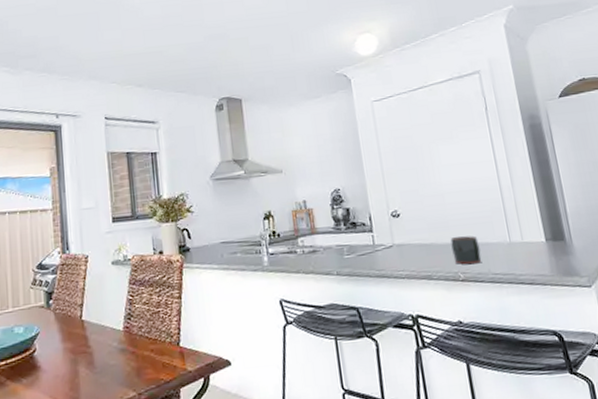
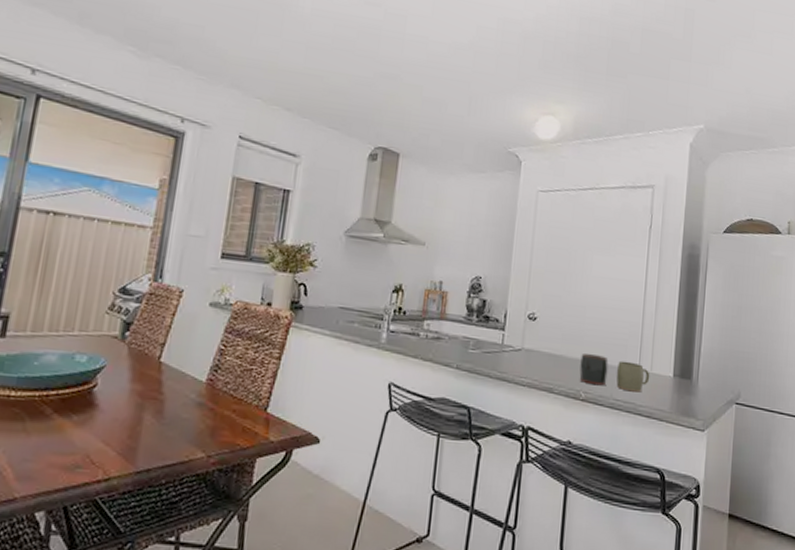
mug: none [487,235,523,264] -> present [616,360,650,393]

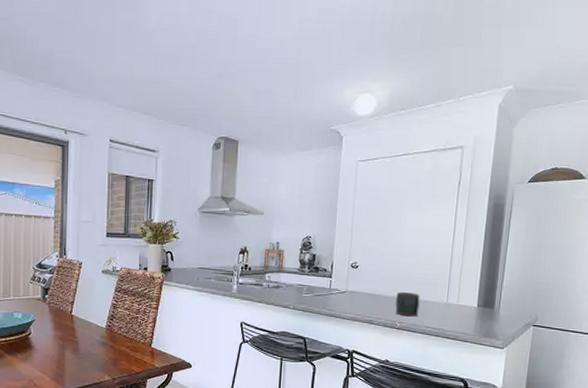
mug: present [616,360,650,393] -> none [426,296,457,320]

